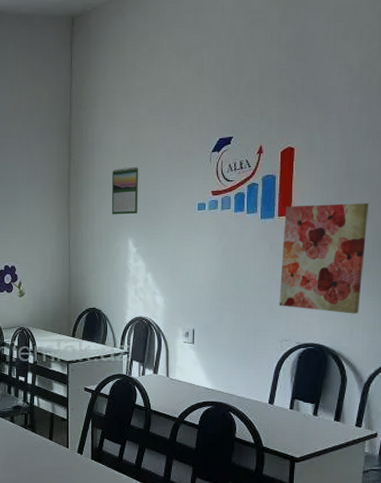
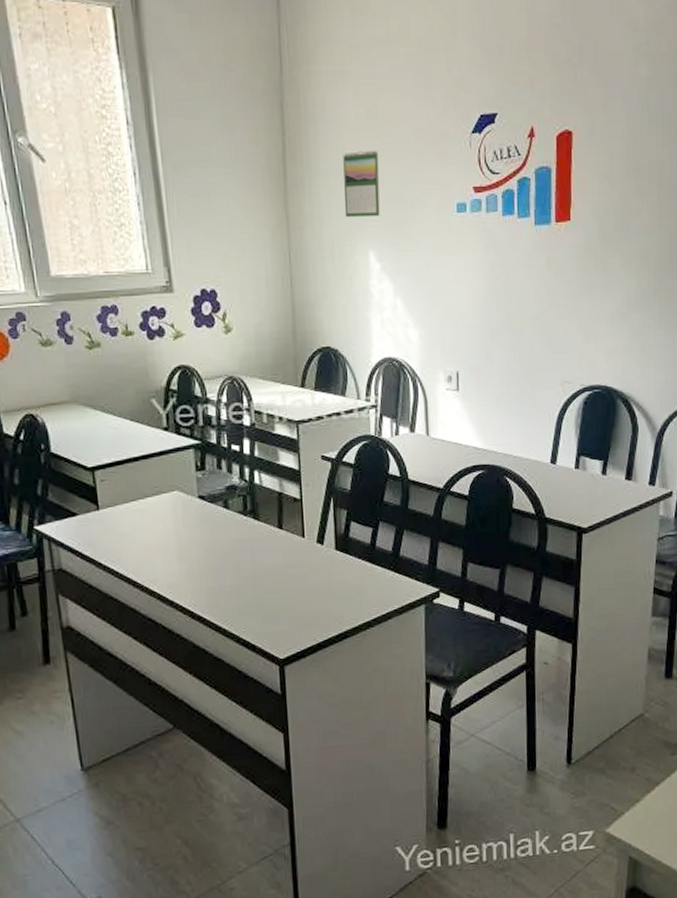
wall art: present [279,203,369,314] -> none [559,206,660,347]

